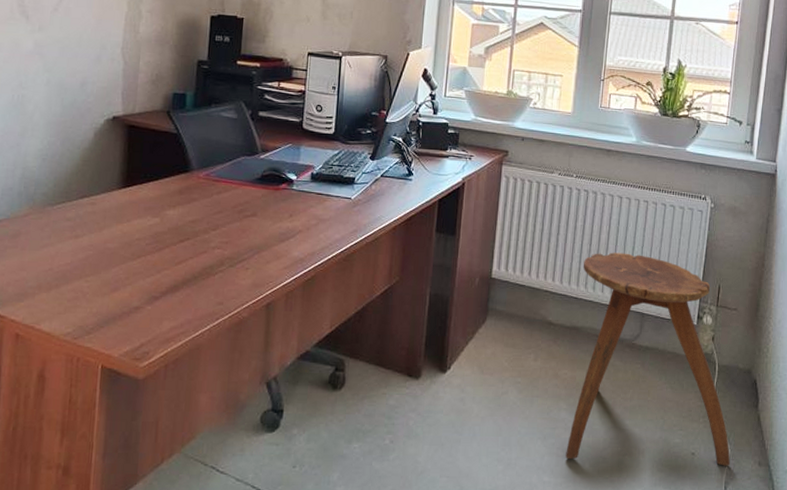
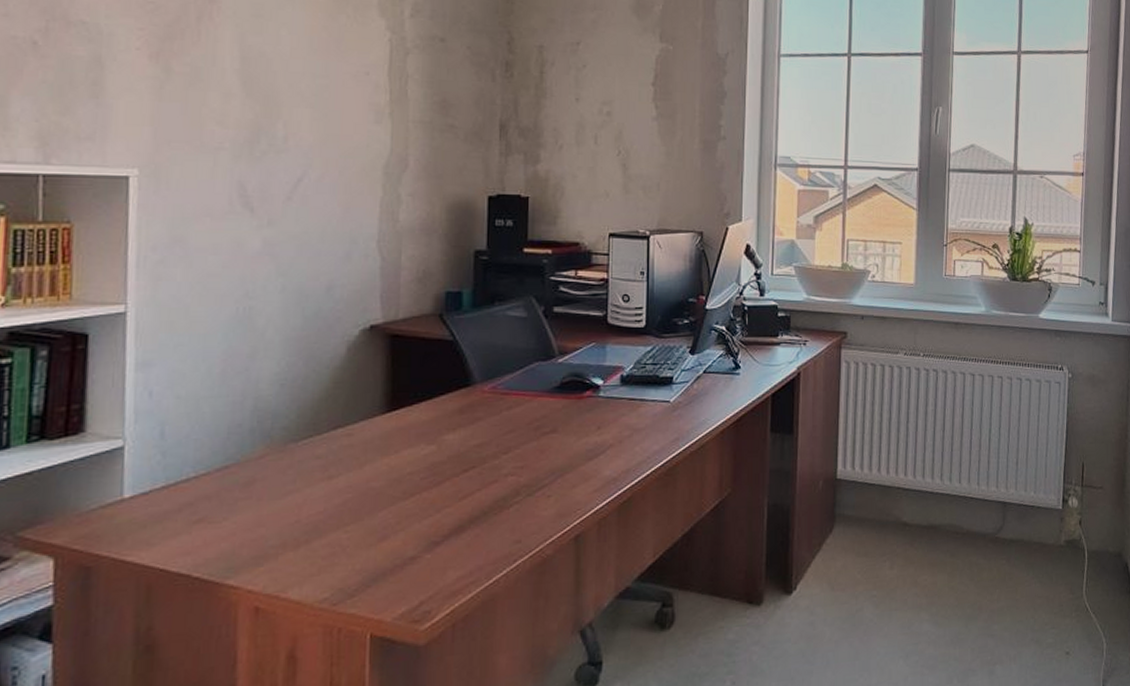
stool: present [565,252,731,466] -> none [931,436,1107,678]

